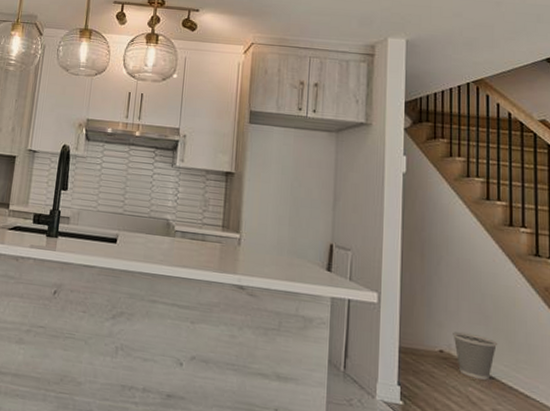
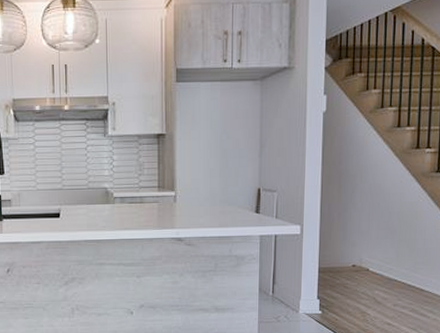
wastebasket: present [453,331,498,380] -> none [364,246,401,283]

